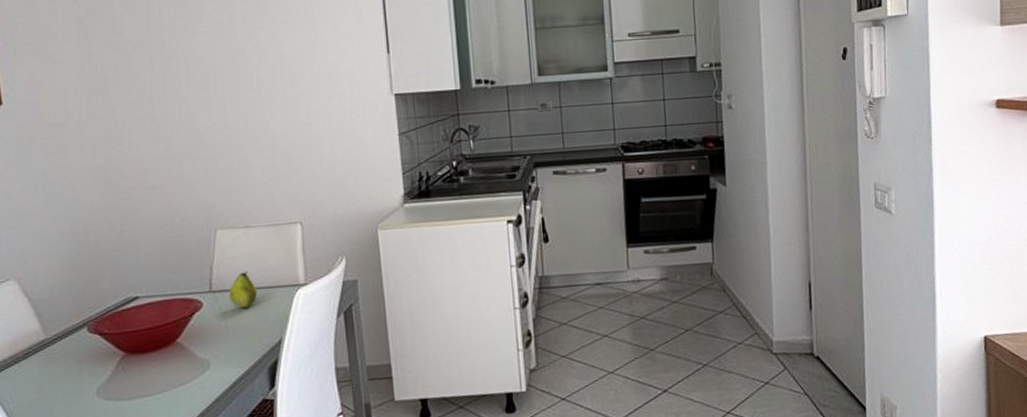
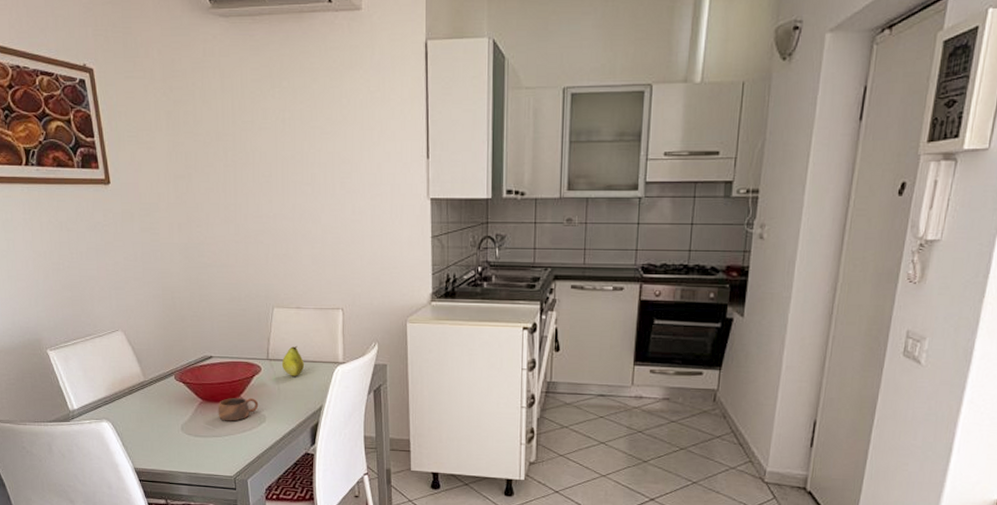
cup: none [146,341,201,375] -> present [218,397,259,422]

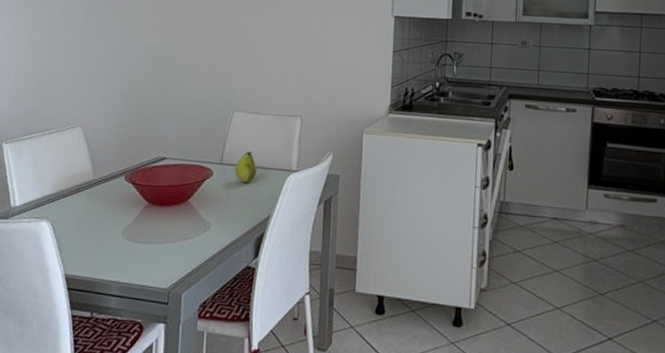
cup: present [218,397,259,422] -> none [162,202,206,228]

